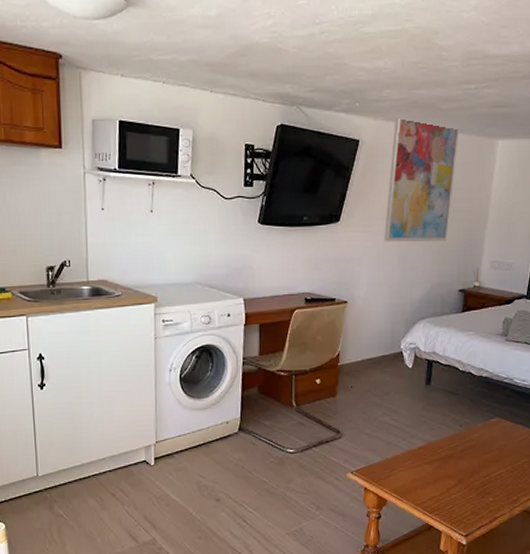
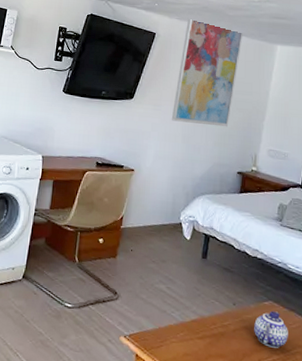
teapot: none [482,426,515,462] -> present [254,311,288,348]

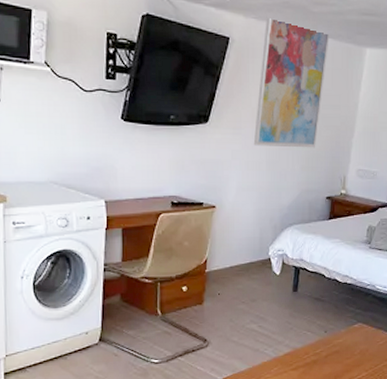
teapot: present [254,311,288,348] -> none [345,331,376,366]

